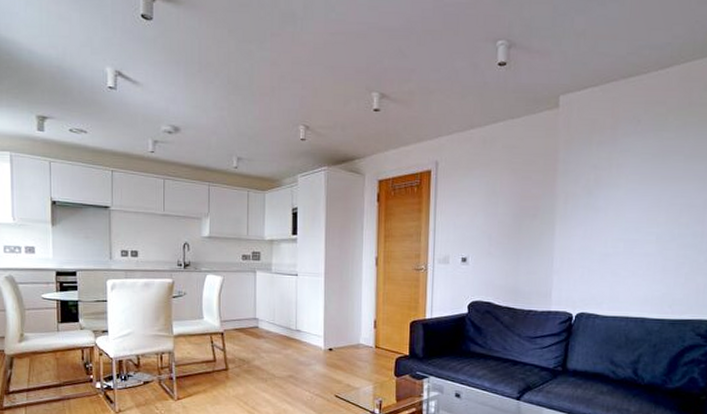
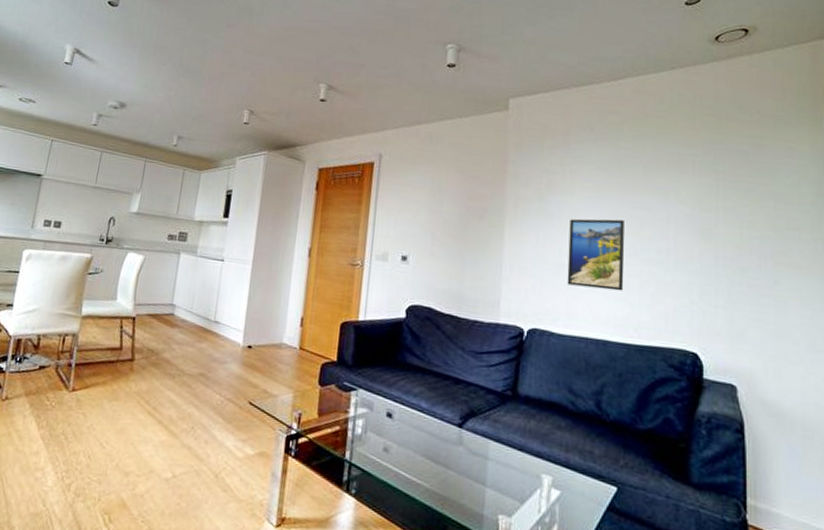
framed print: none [611,209,665,274] -> present [567,218,625,291]

